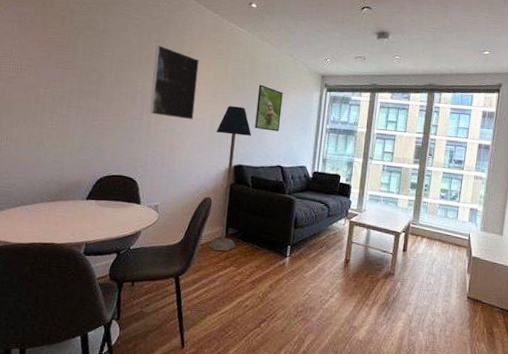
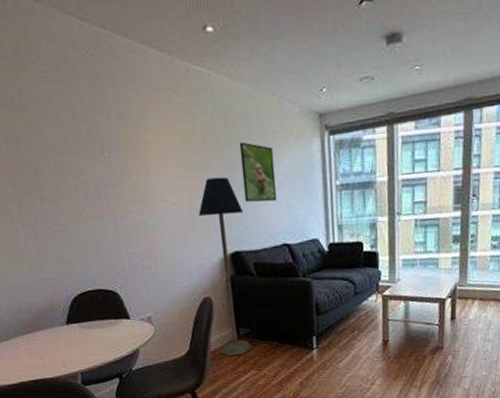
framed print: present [149,44,199,120] -> none [95,112,167,208]

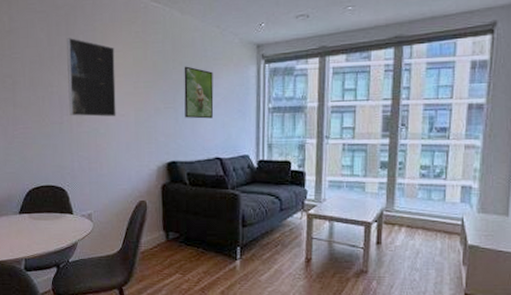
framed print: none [95,112,167,208] -> present [67,37,116,117]
floor lamp: present [198,177,253,356] -> none [142,95,183,257]

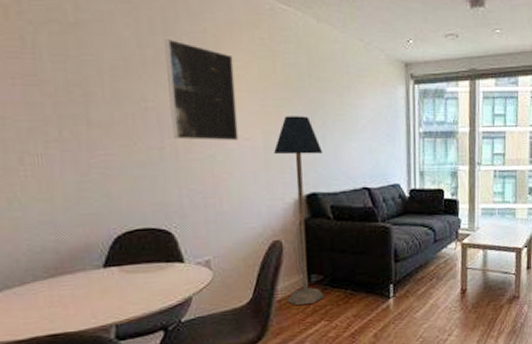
floor lamp: none [142,95,183,257] -> present [273,116,325,305]
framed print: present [184,66,214,119] -> none [322,83,359,144]

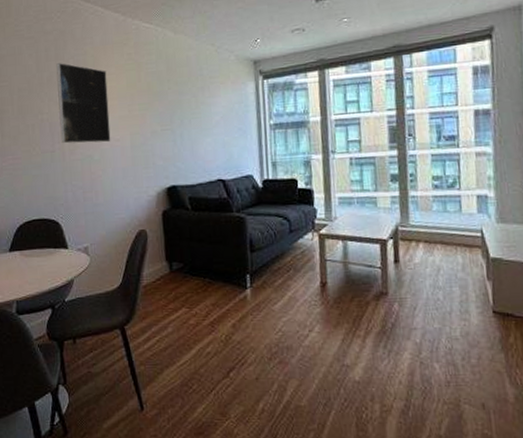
floor lamp: present [273,116,325,305] -> none [139,116,185,291]

